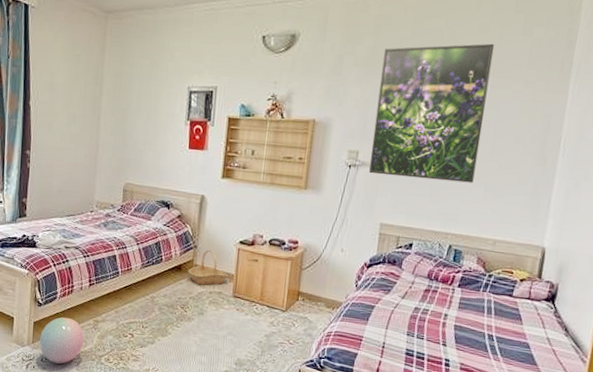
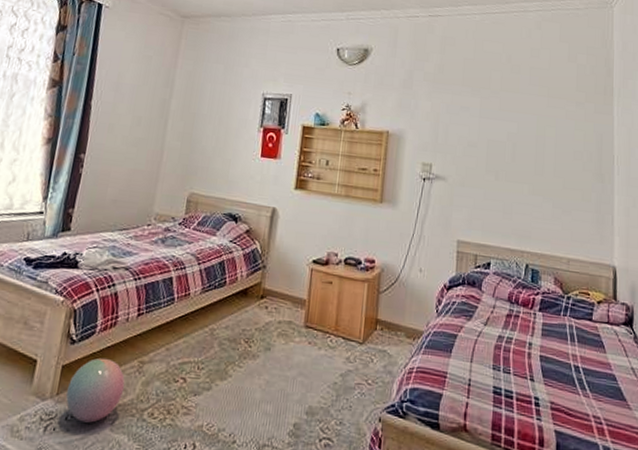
basket: present [187,249,228,286] -> none [254,270,300,314]
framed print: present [369,43,495,183] -> none [443,66,546,199]

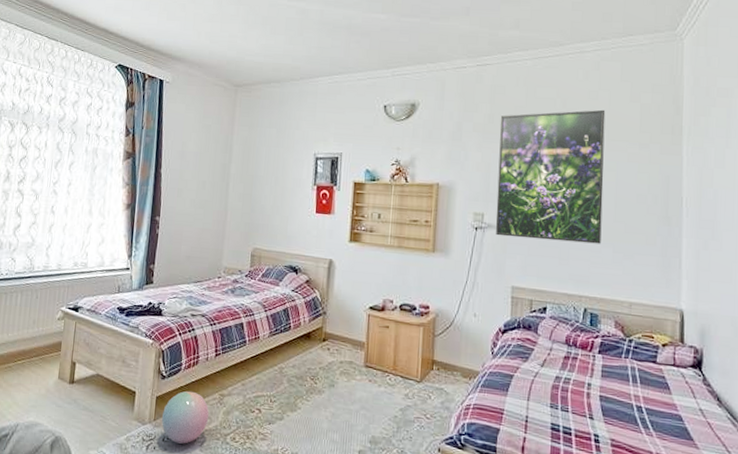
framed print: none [443,66,546,199] -> present [496,109,606,244]

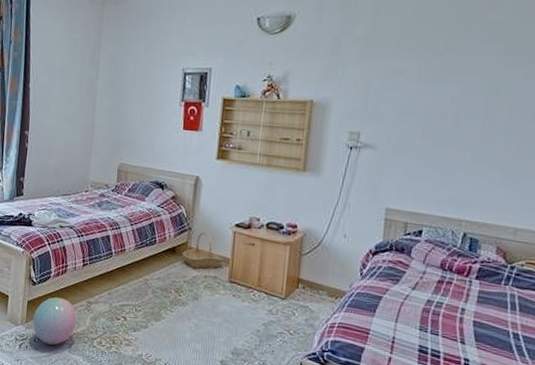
basket: none [317,315,359,355] -> present [182,231,224,269]
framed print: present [496,109,606,244] -> none [372,20,506,167]

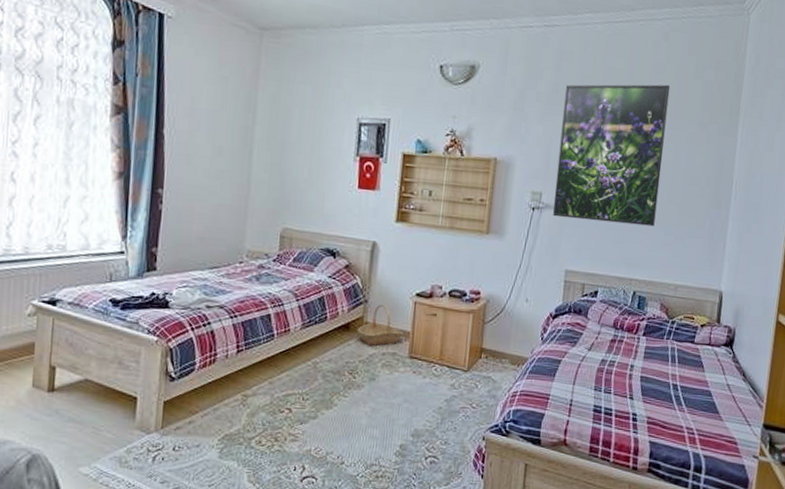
ball: present [32,297,77,345] -> none [170,393,230,452]
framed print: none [372,20,506,167] -> present [553,84,671,227]

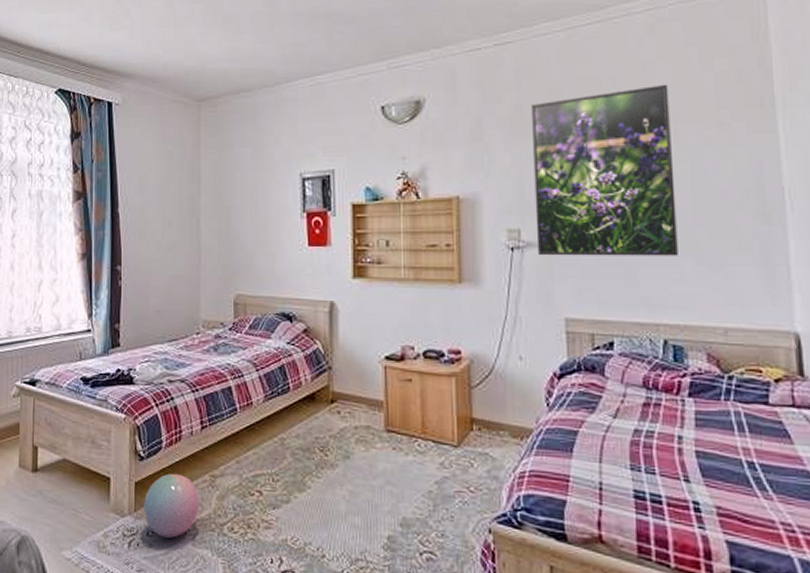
ball: none [170,393,230,452] -> present [143,473,200,538]
basket: present [357,304,404,347] -> none [323,370,376,419]

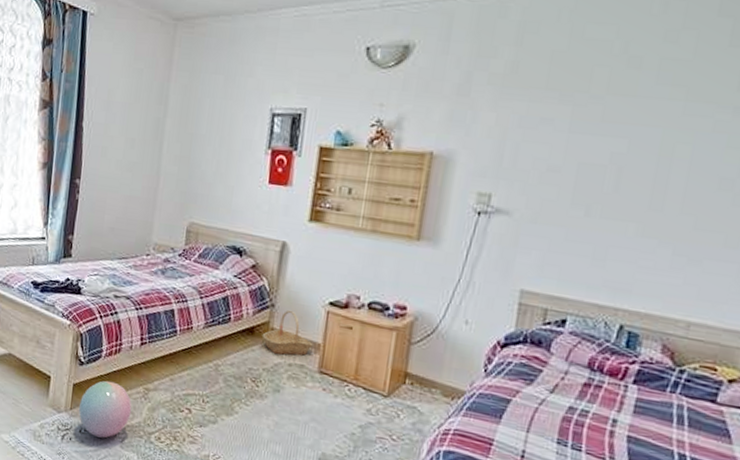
basket: none [323,370,376,419] -> present [262,309,313,356]
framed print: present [530,84,678,256] -> none [505,57,688,243]

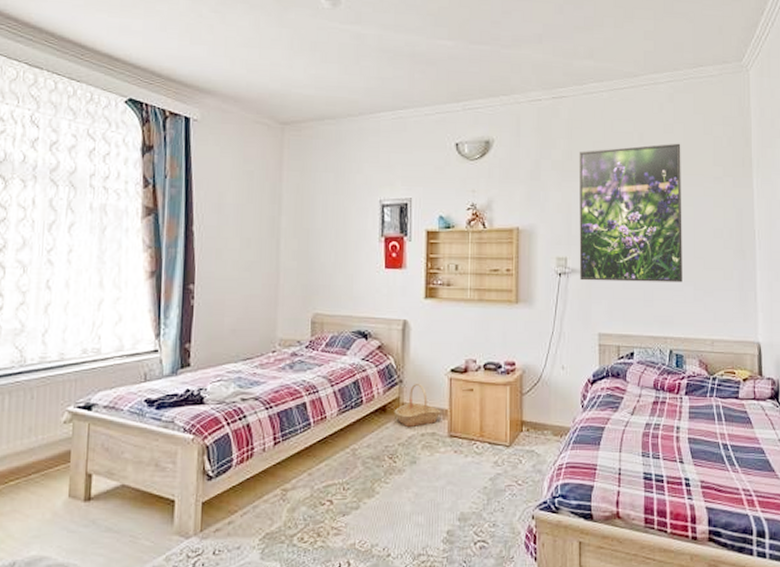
ball: present [78,380,132,439] -> none [209,490,270,555]
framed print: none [505,57,688,243] -> present [579,143,682,283]

